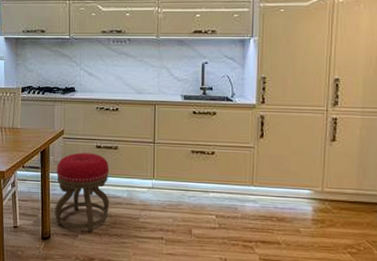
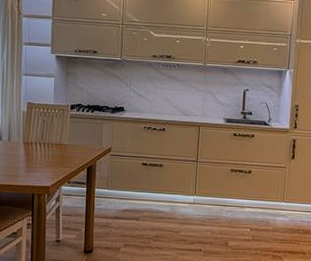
stool: present [55,152,110,232] -> none [98,169,154,246]

